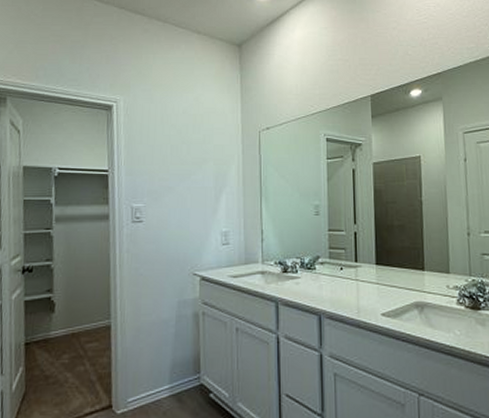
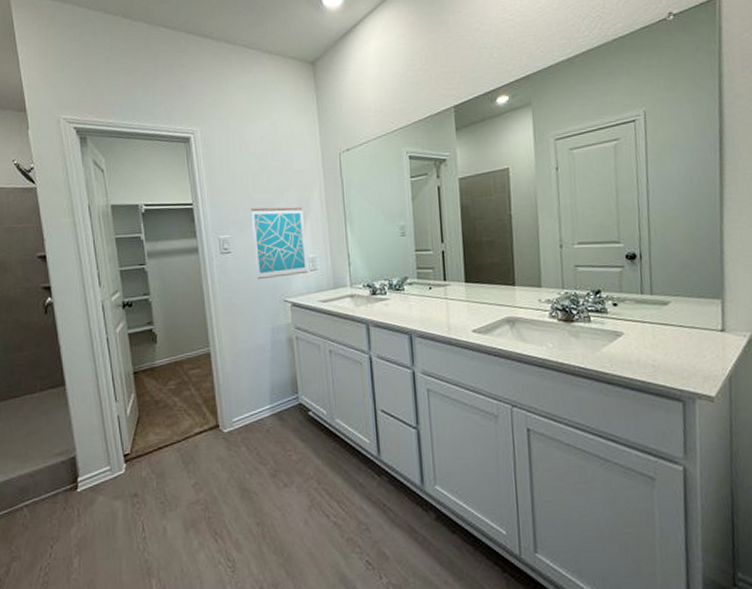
wall art: none [166,179,220,251] -> present [250,206,308,280]

